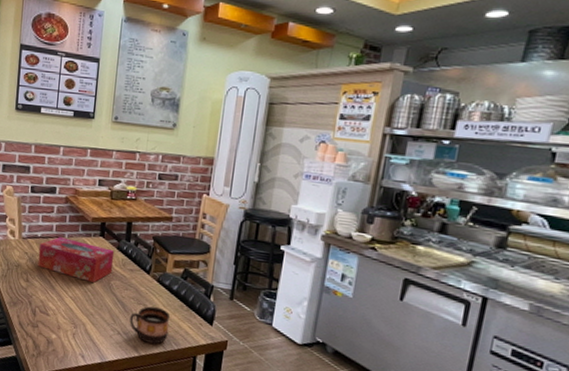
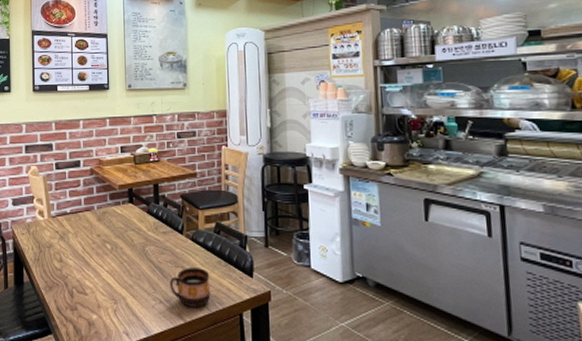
tissue box: present [37,237,115,283] -> none [69,210,146,252]

